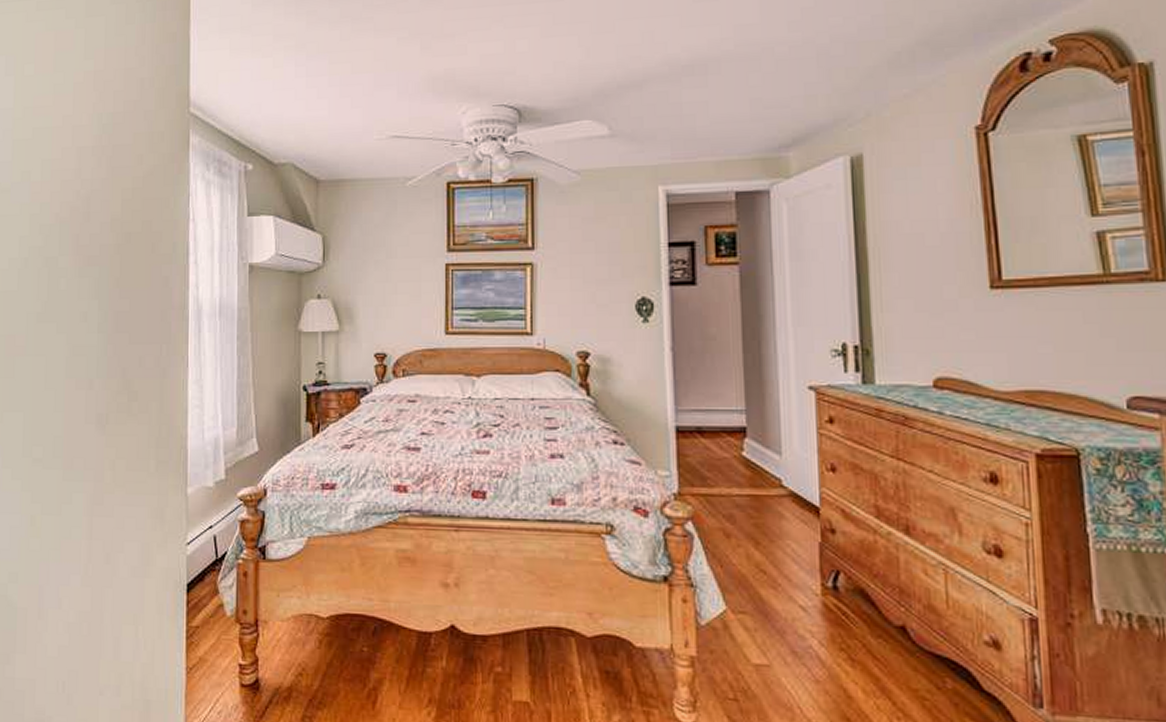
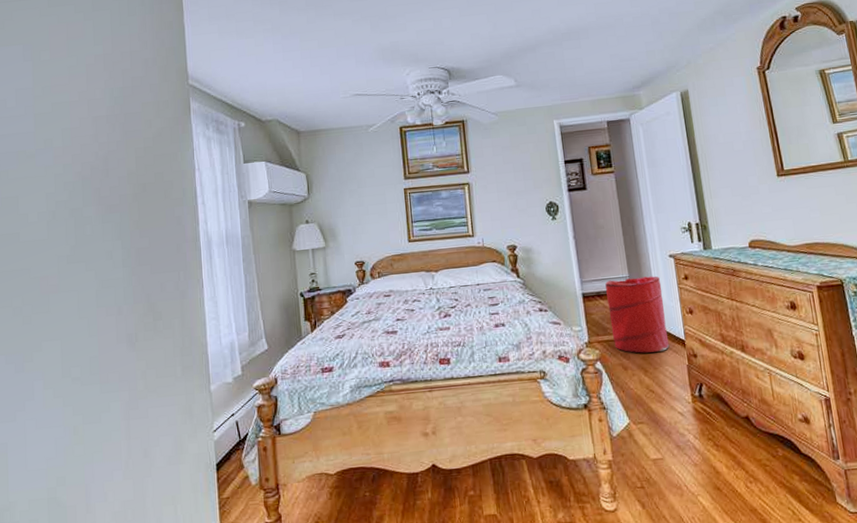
laundry hamper: none [710,412,796,519] -> present [605,276,670,353]

